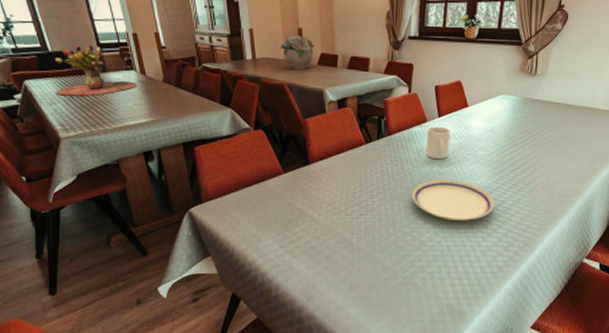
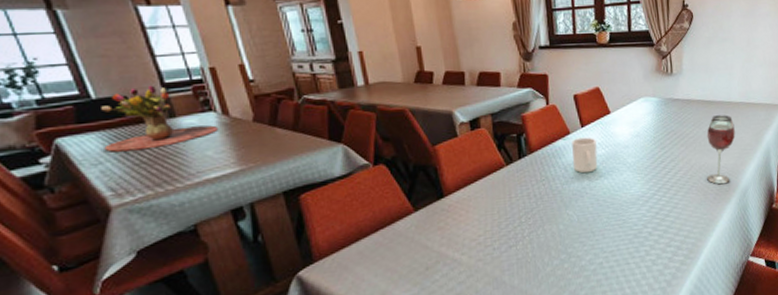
flower arrangement: present [280,36,314,70] -> none [396,54,437,92]
plate: present [412,179,495,222] -> none [564,192,653,239]
wineglass: none [554,120,592,187] -> present [706,115,735,185]

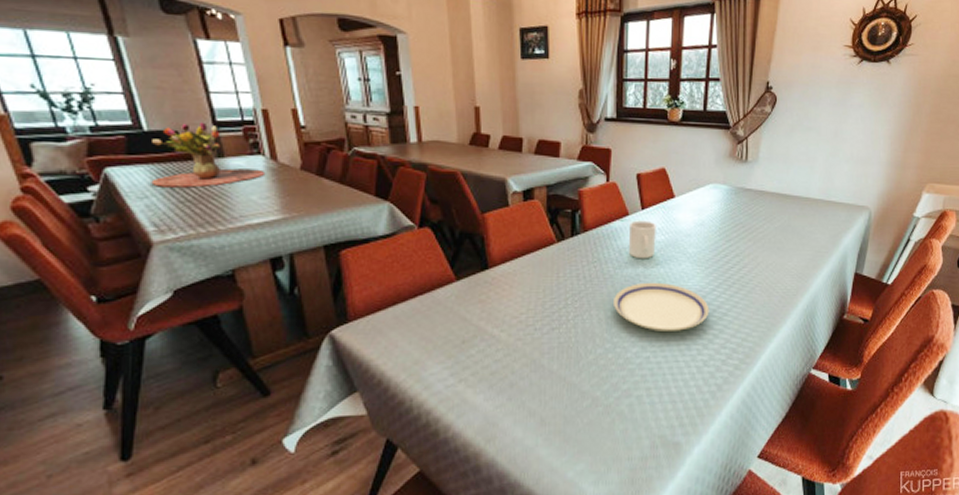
plate: none [564,192,653,239] -> present [614,282,710,333]
wineglass: present [706,115,735,185] -> none [773,211,810,287]

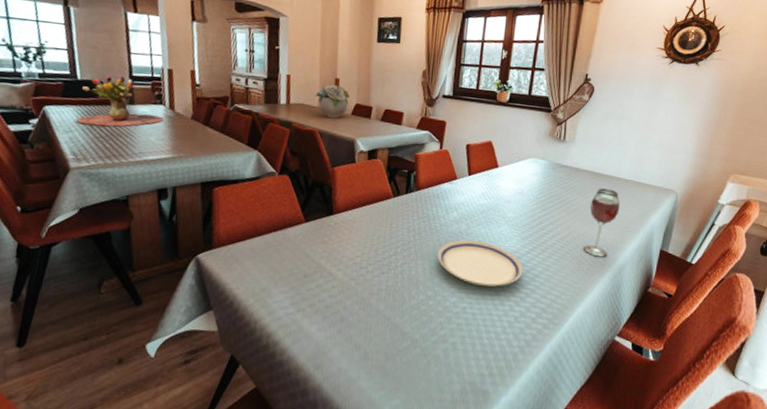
flower arrangement: none [452,115,494,155] -> present [315,85,350,118]
cup: present [628,220,656,259] -> none [454,184,480,220]
wineglass: none [773,211,810,287] -> present [583,188,620,258]

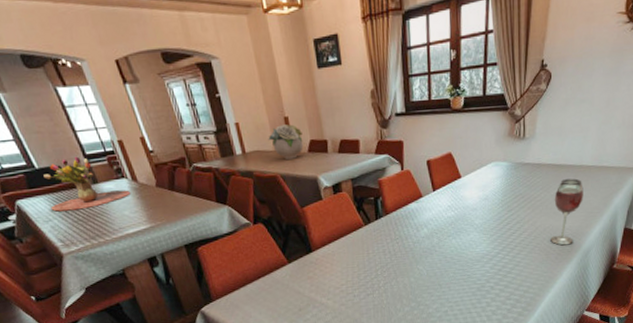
plate: present [437,239,523,288] -> none [415,250,496,291]

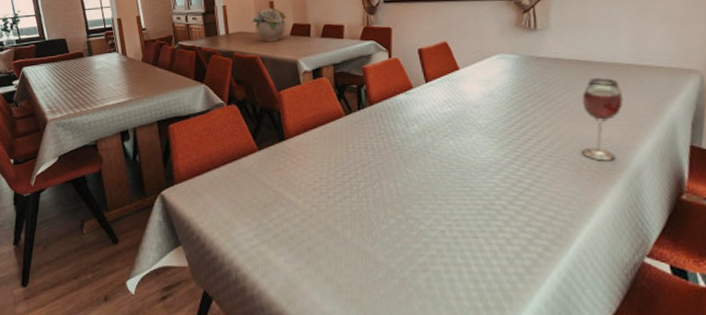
flower arrangement: present [43,156,131,212] -> none [48,31,119,80]

